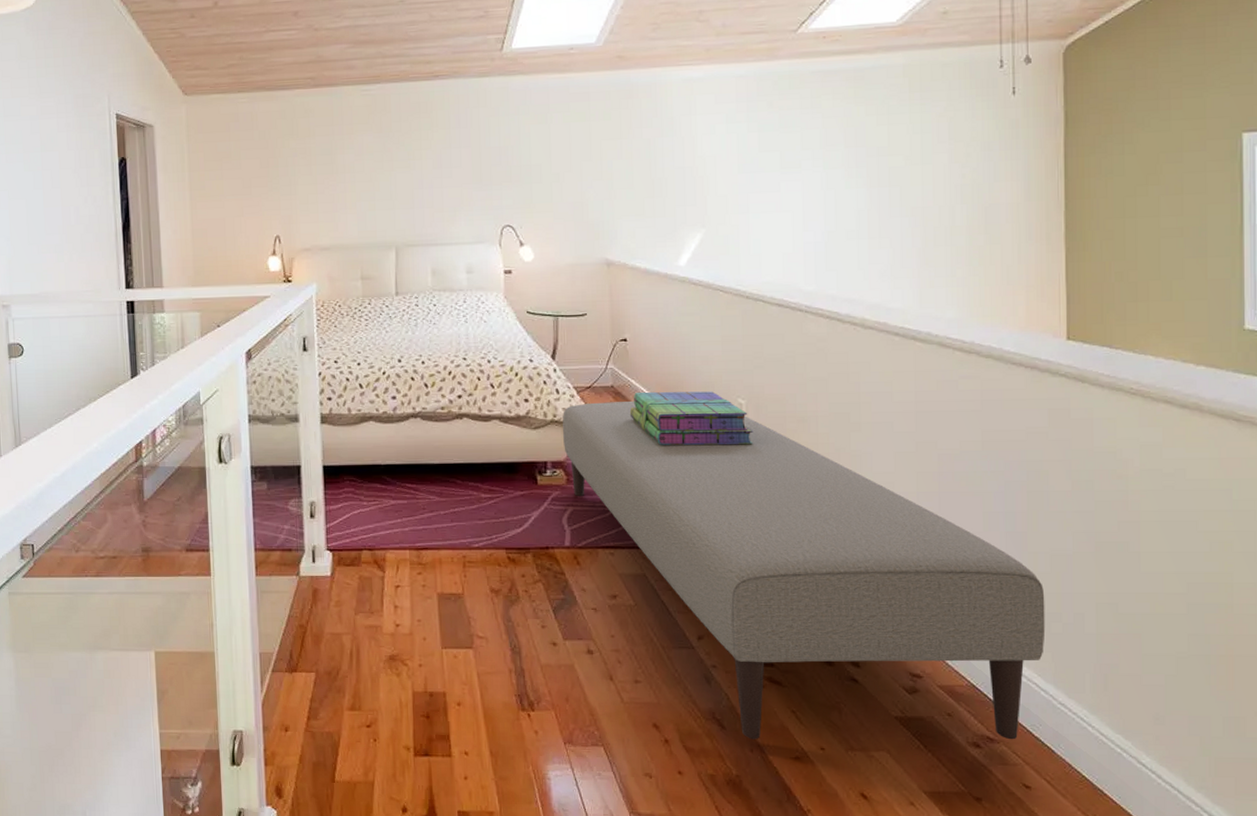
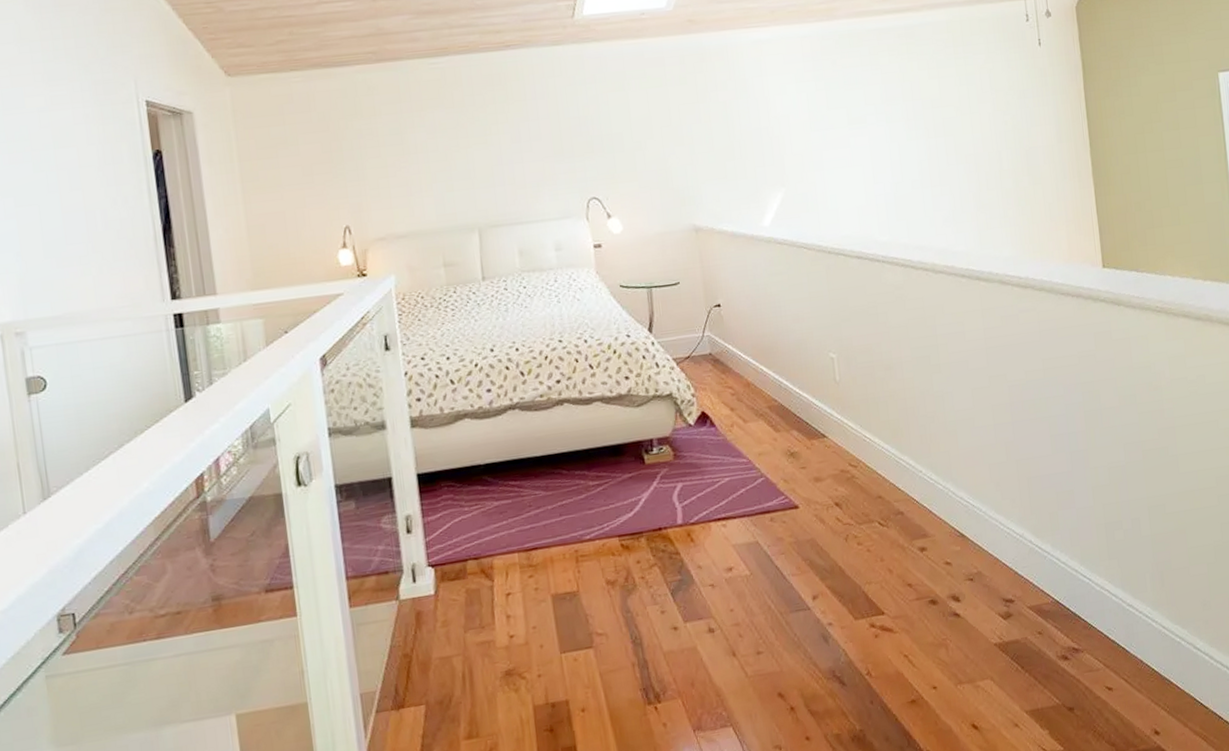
ottoman: present [563,401,1046,740] -> none [664,367,1111,691]
stack of books: present [629,391,754,446] -> none [729,348,848,408]

